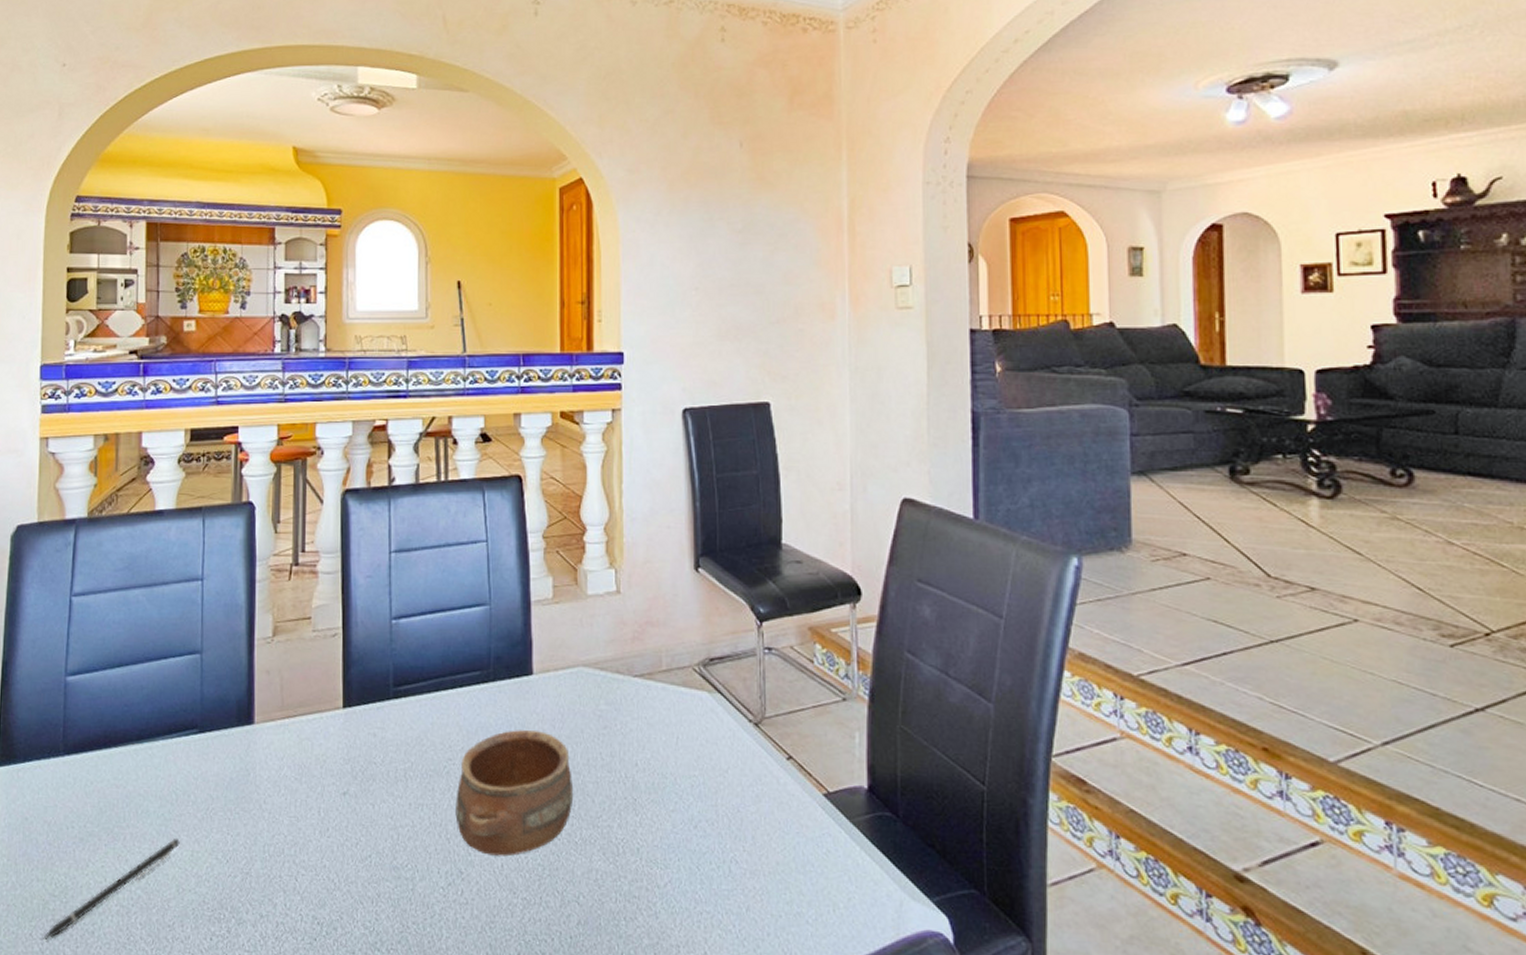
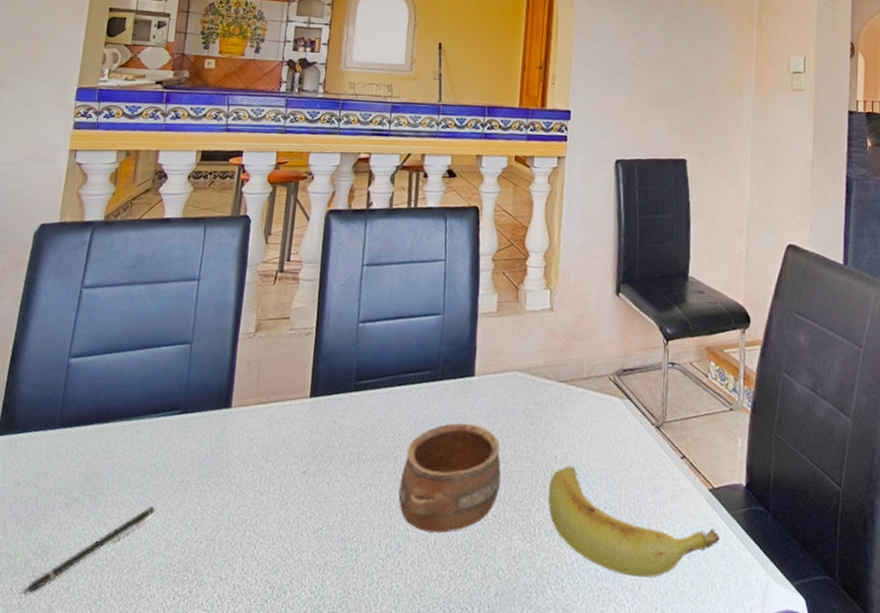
banana: none [631,774,841,899] -> present [548,466,720,577]

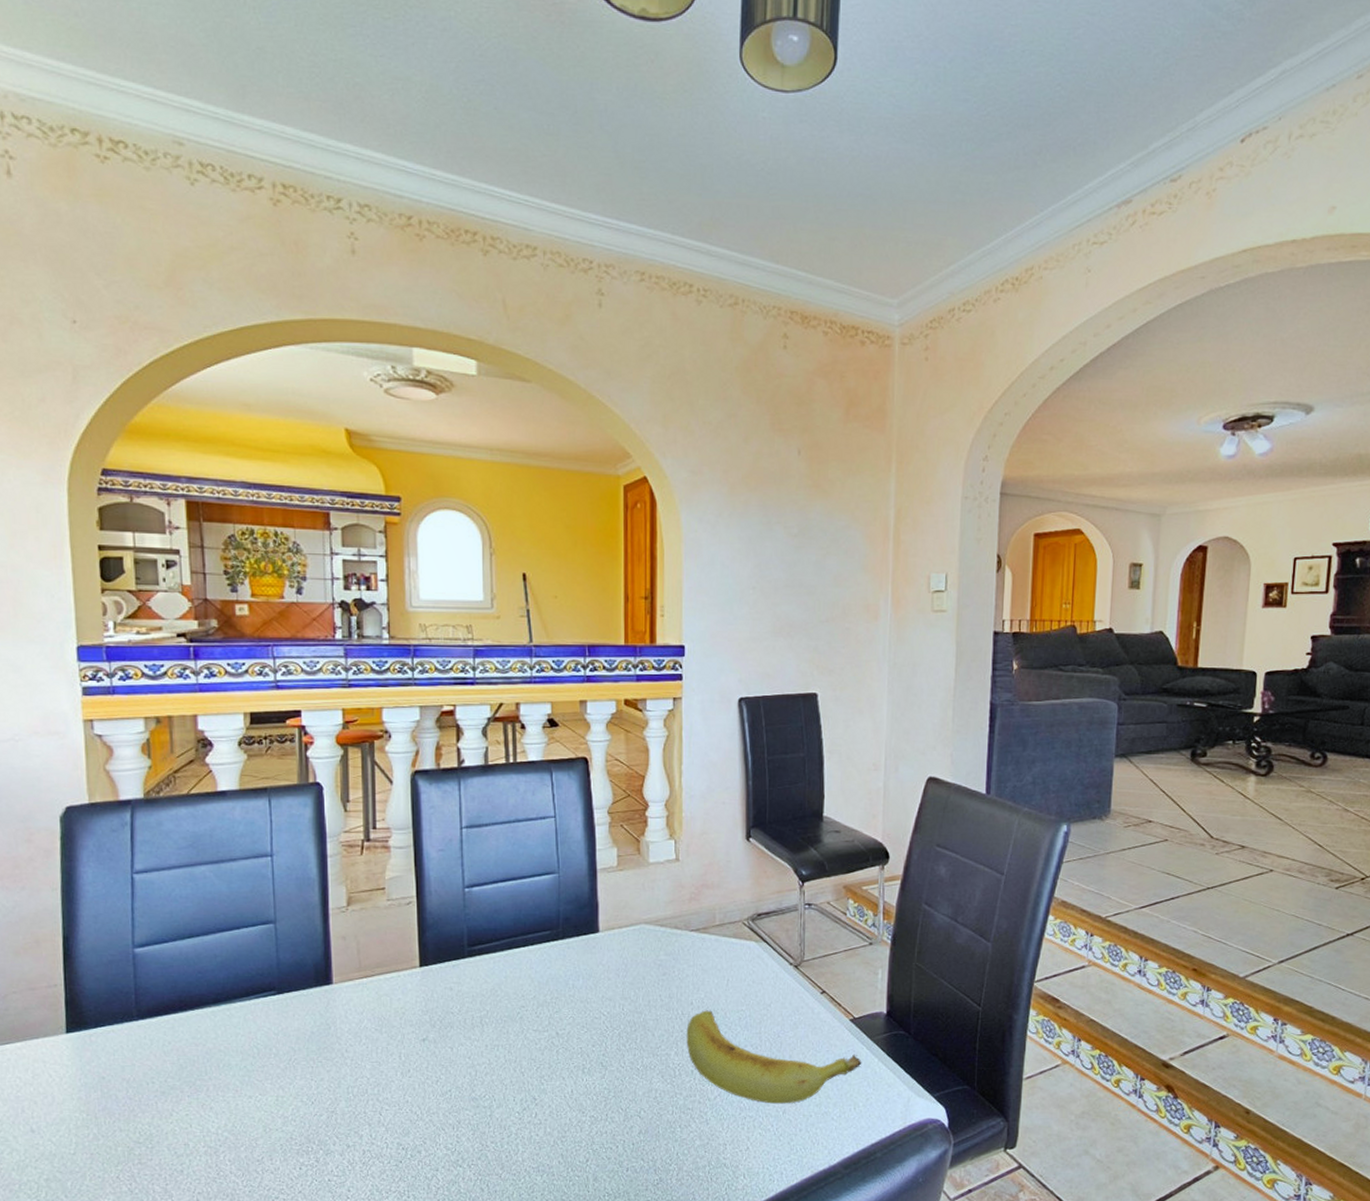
pen: present [21,506,155,595] -> none [130,1086,264,1181]
pottery: present [398,423,501,533] -> none [529,979,636,1084]

